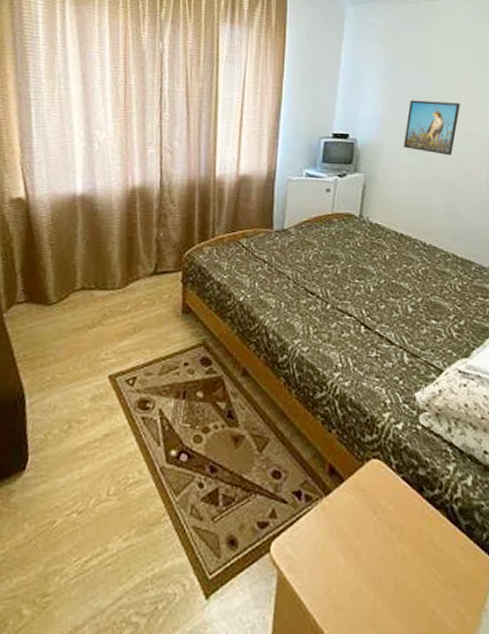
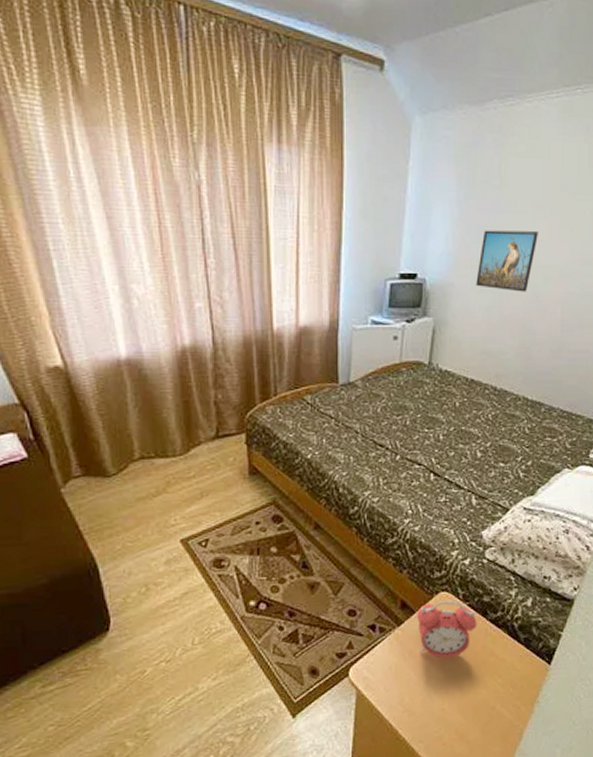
alarm clock: none [346,470,412,540] -> present [417,600,477,658]

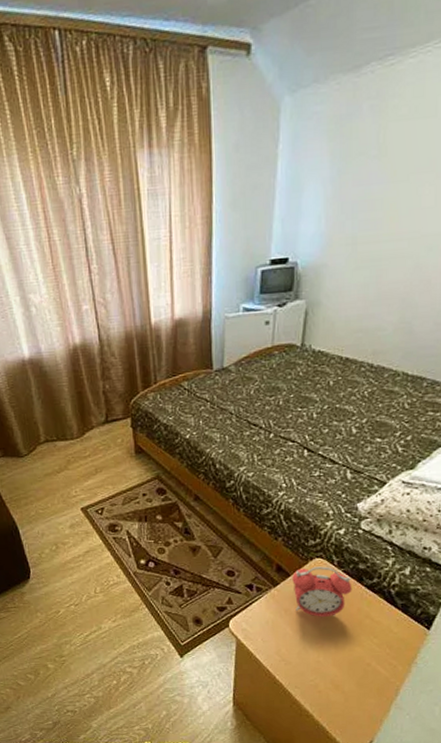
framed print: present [476,230,538,292] -> none [351,199,422,266]

